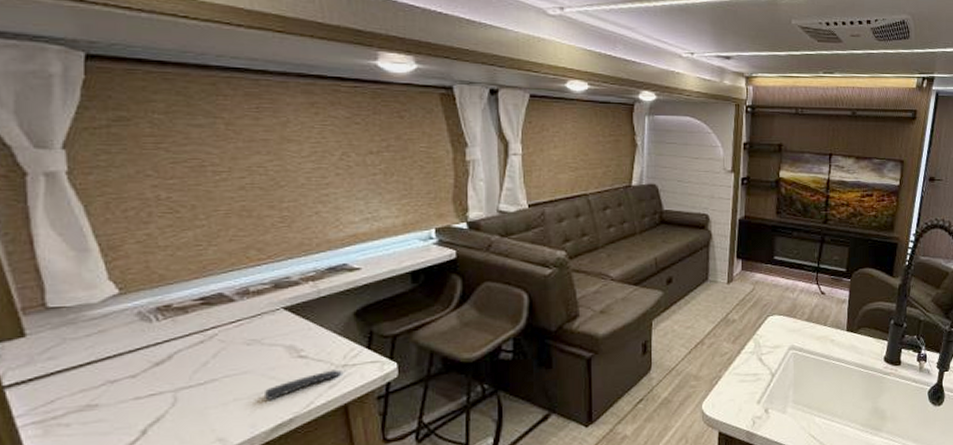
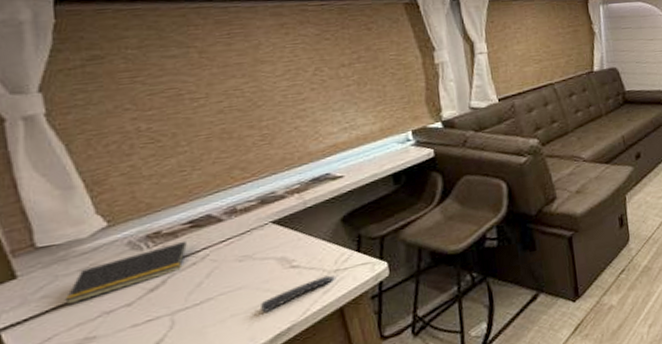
notepad: none [70,317,196,370] -> present [65,240,187,305]

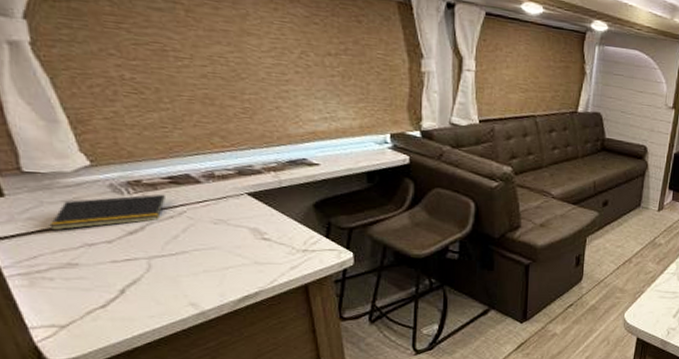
remote control: present [261,275,335,312] -> none [232,253,303,274]

